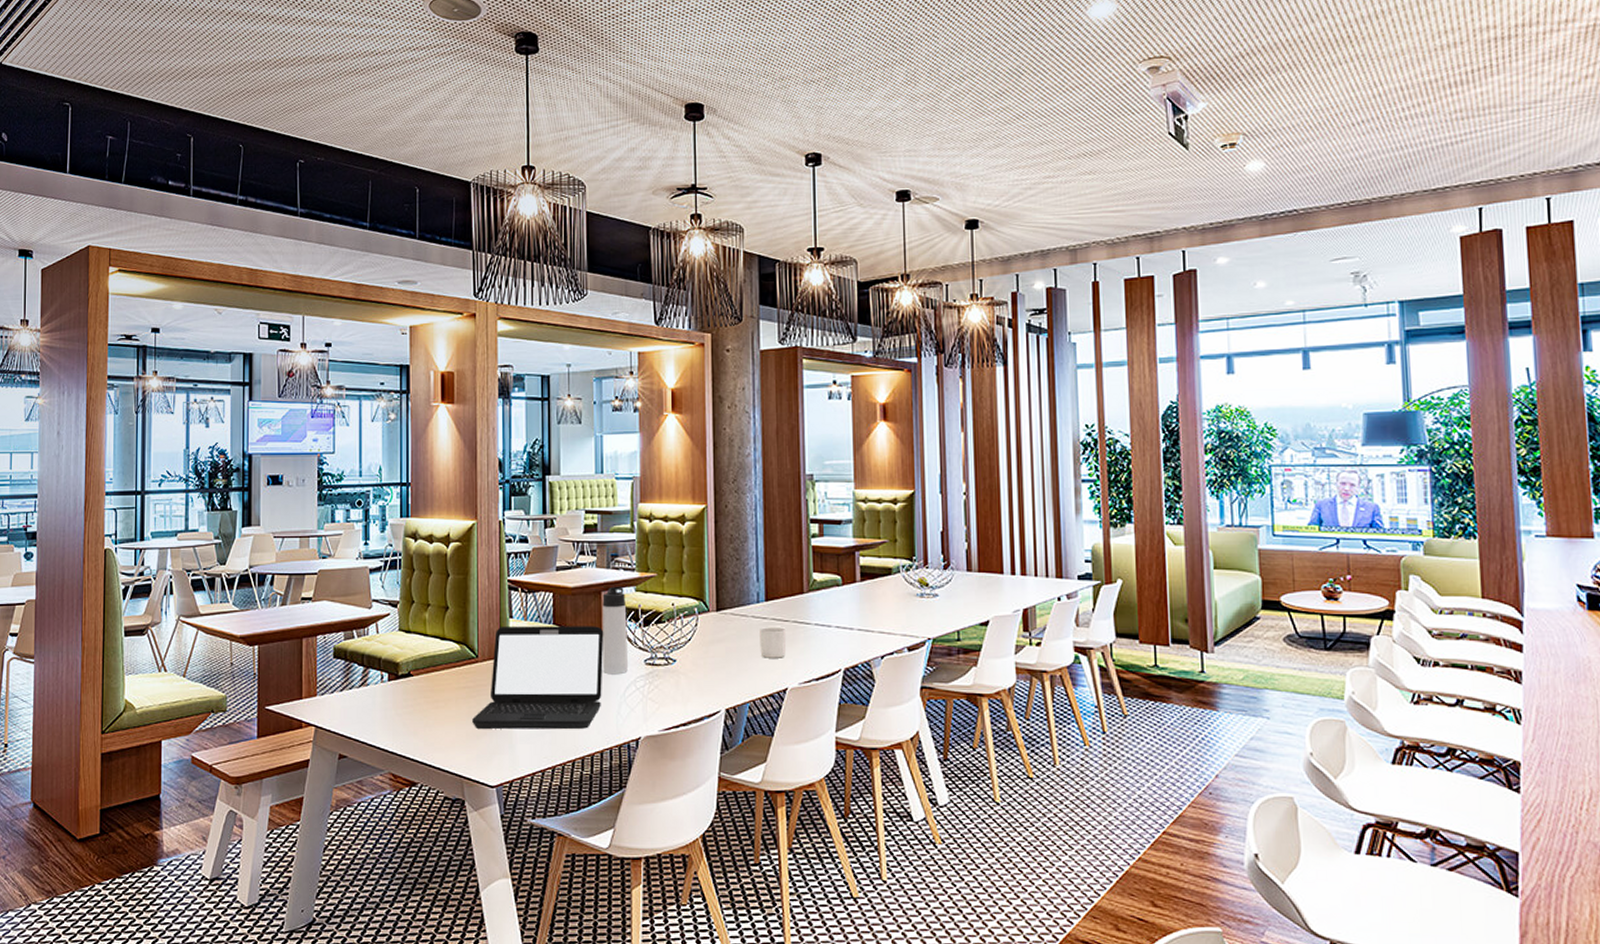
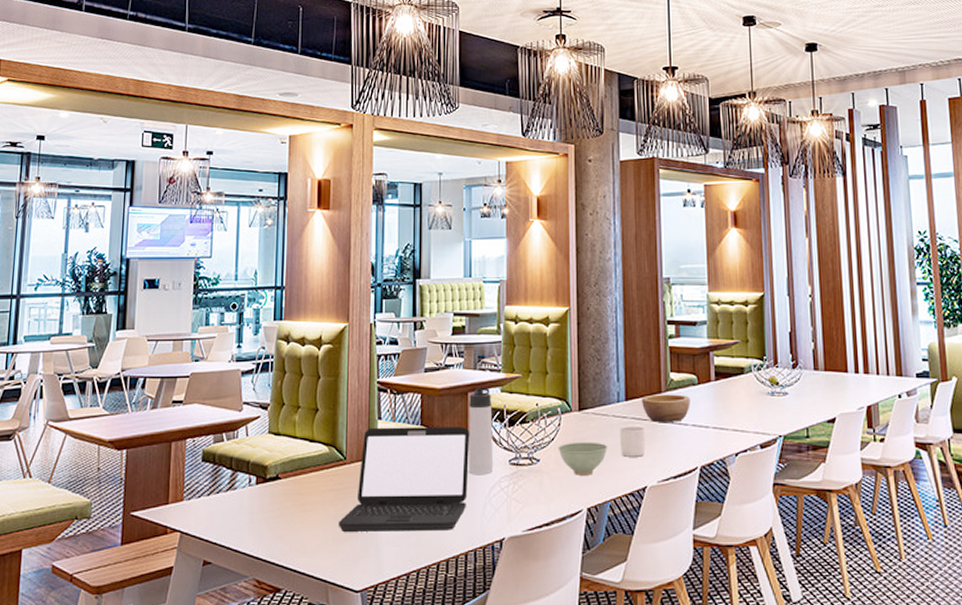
bowl: none [695,642,746,676] -> present [558,442,607,475]
bowl: none [783,595,834,623] -> present [642,394,690,422]

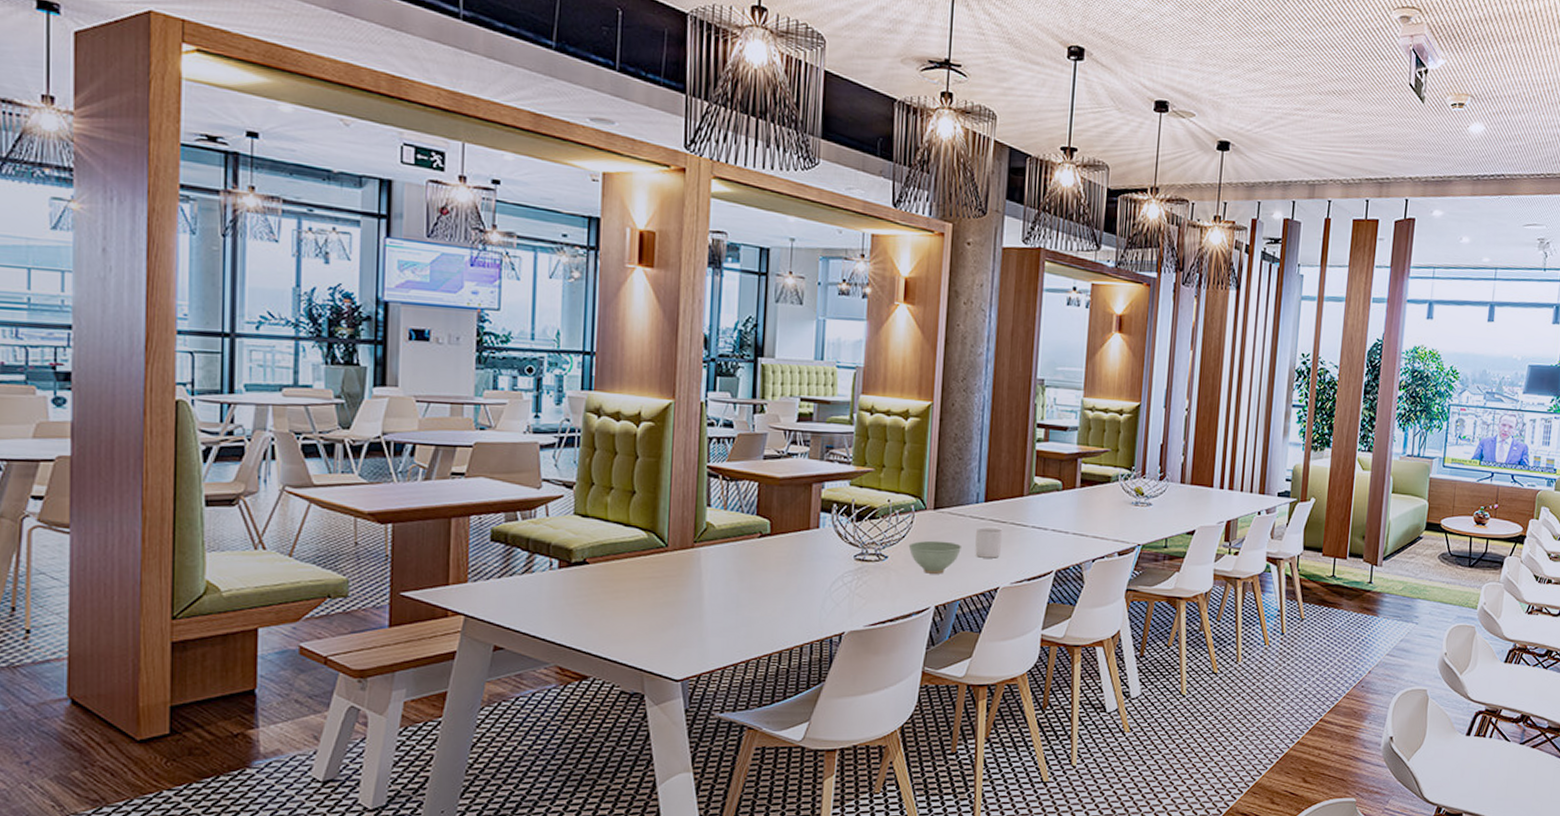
laptop: present [339,427,470,532] -> none [657,514,813,623]
thermos bottle: present [469,387,493,475] -> none [809,479,839,570]
bowl: present [642,394,690,422] -> none [1002,497,1053,526]

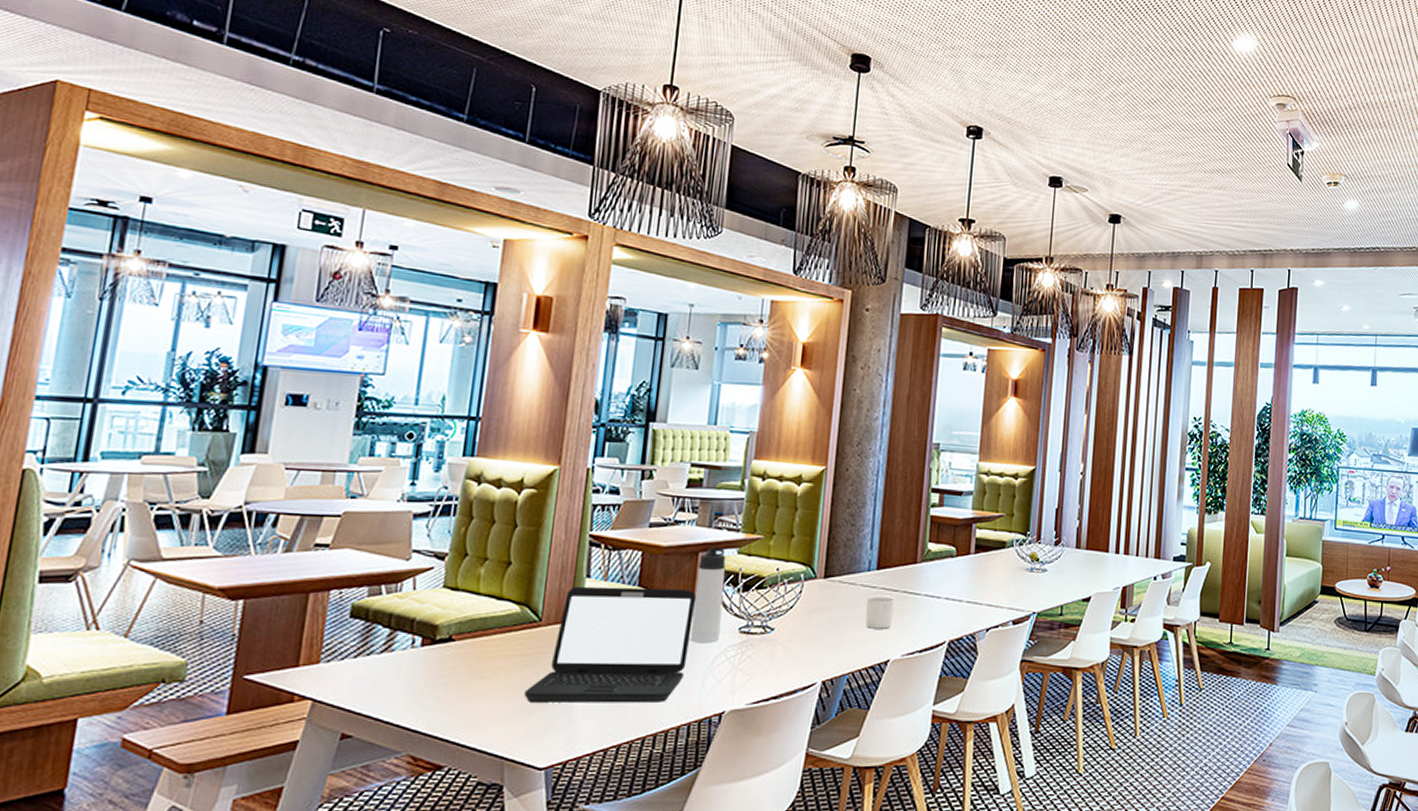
laptop: none [657,514,813,623] -> present [524,586,697,703]
thermos bottle: none [809,479,839,570] -> present [691,547,726,644]
bowl: present [908,540,961,574] -> none [796,611,851,647]

